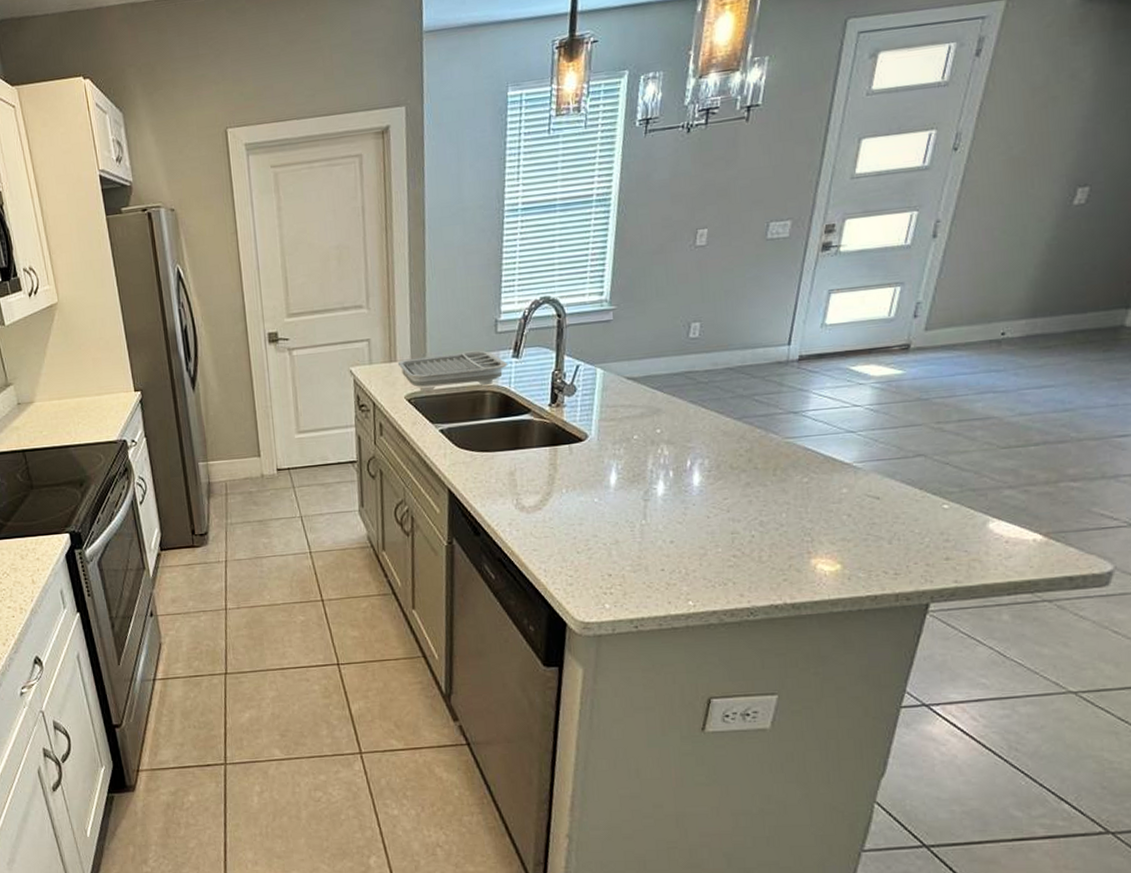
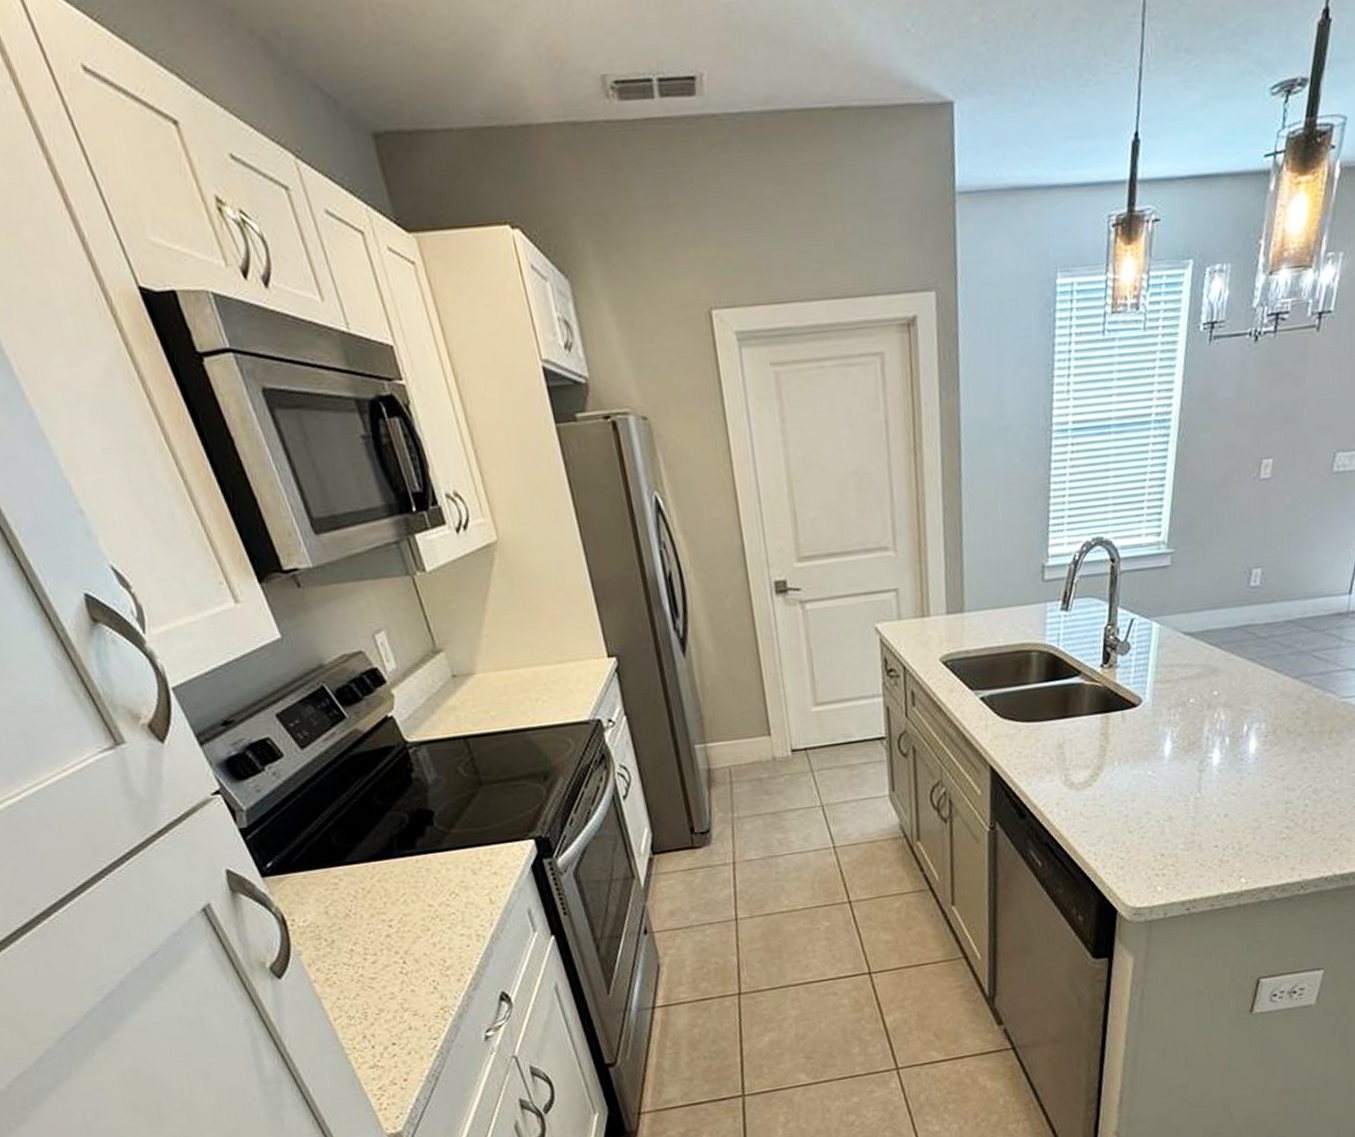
dish rack: present [397,350,508,392] -> none [931,602,1056,652]

